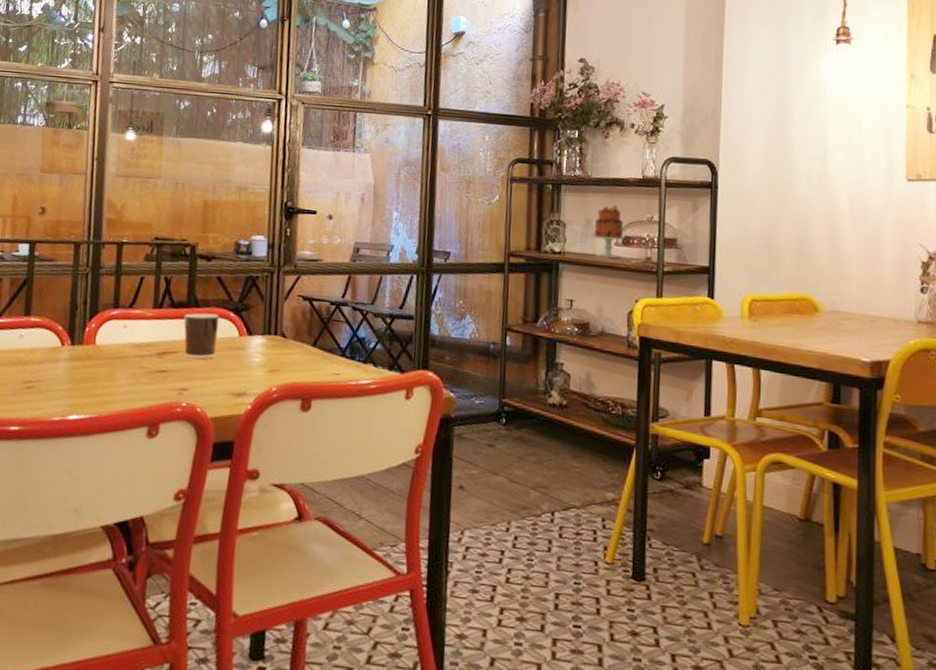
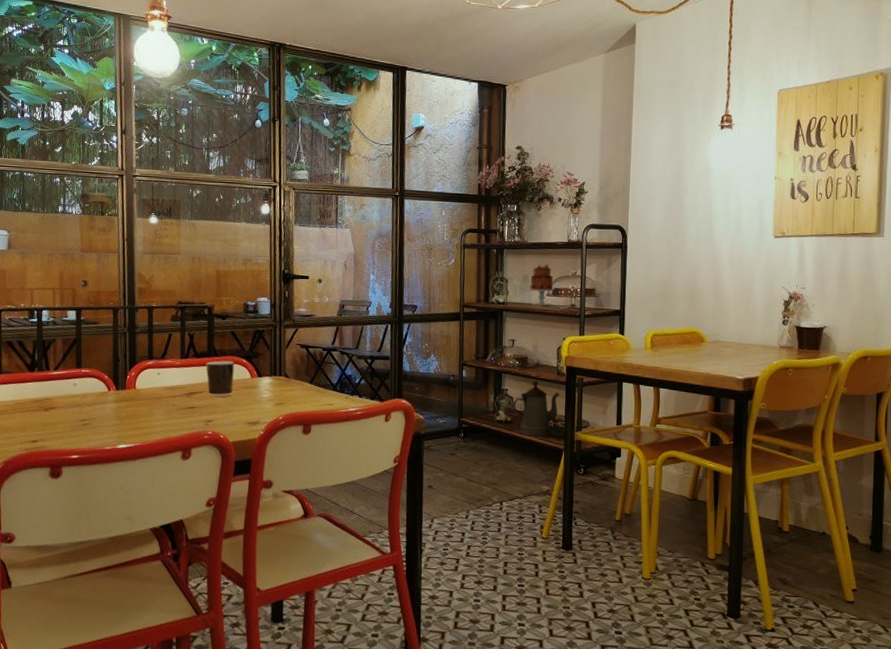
coffee pot: none [568,354,631,427] -> present [512,381,560,437]

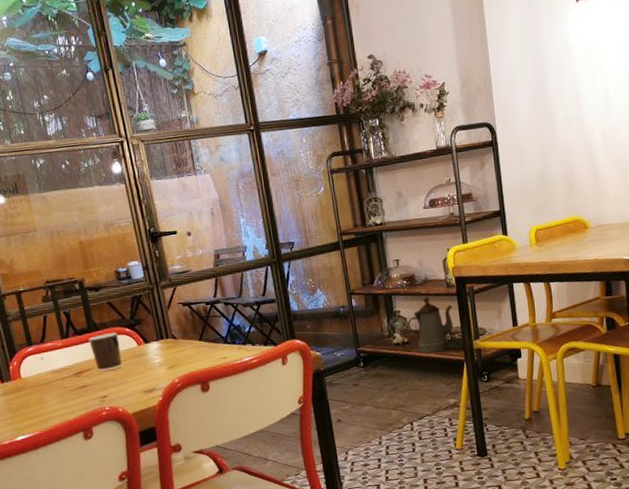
tiered cake: present [530,263,554,306] -> none [404,175,430,222]

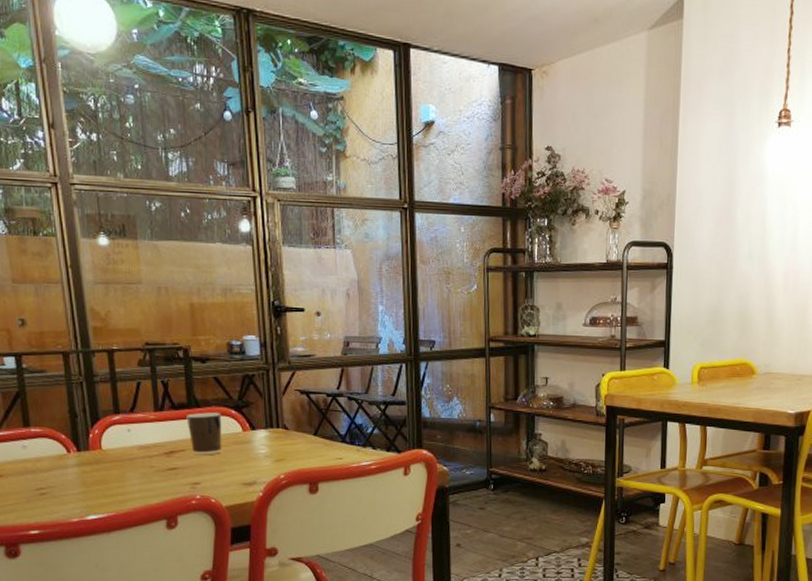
coffee pot: present [406,297,454,353] -> none [546,423,599,485]

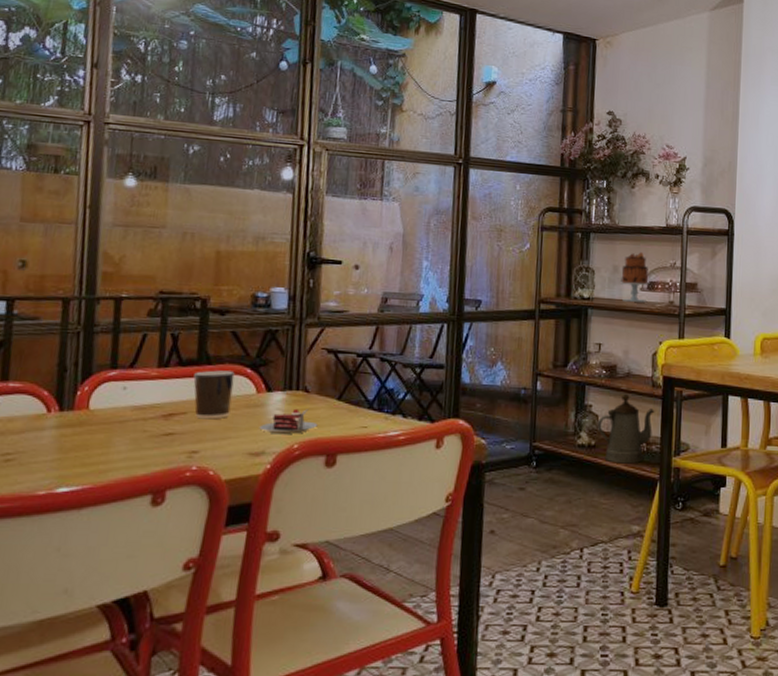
cake slice: none [249,444,299,467] -> present [259,408,318,435]
coffee pot: none [546,423,599,485] -> present [597,394,655,464]
tiered cake: none [564,288,591,338] -> present [621,251,649,303]

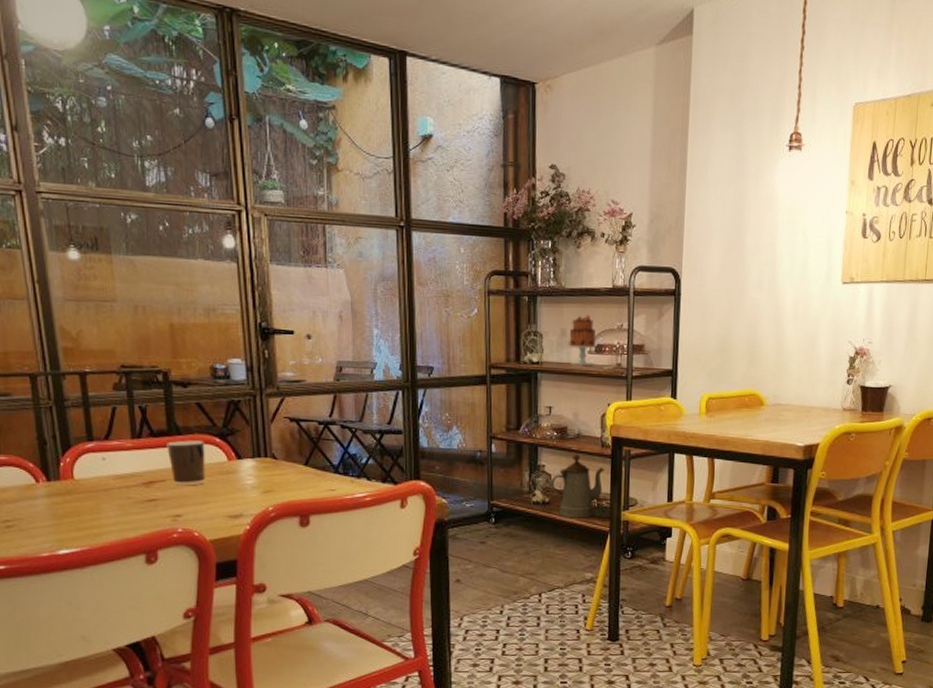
cake slice: present [259,408,318,435] -> none [235,474,289,499]

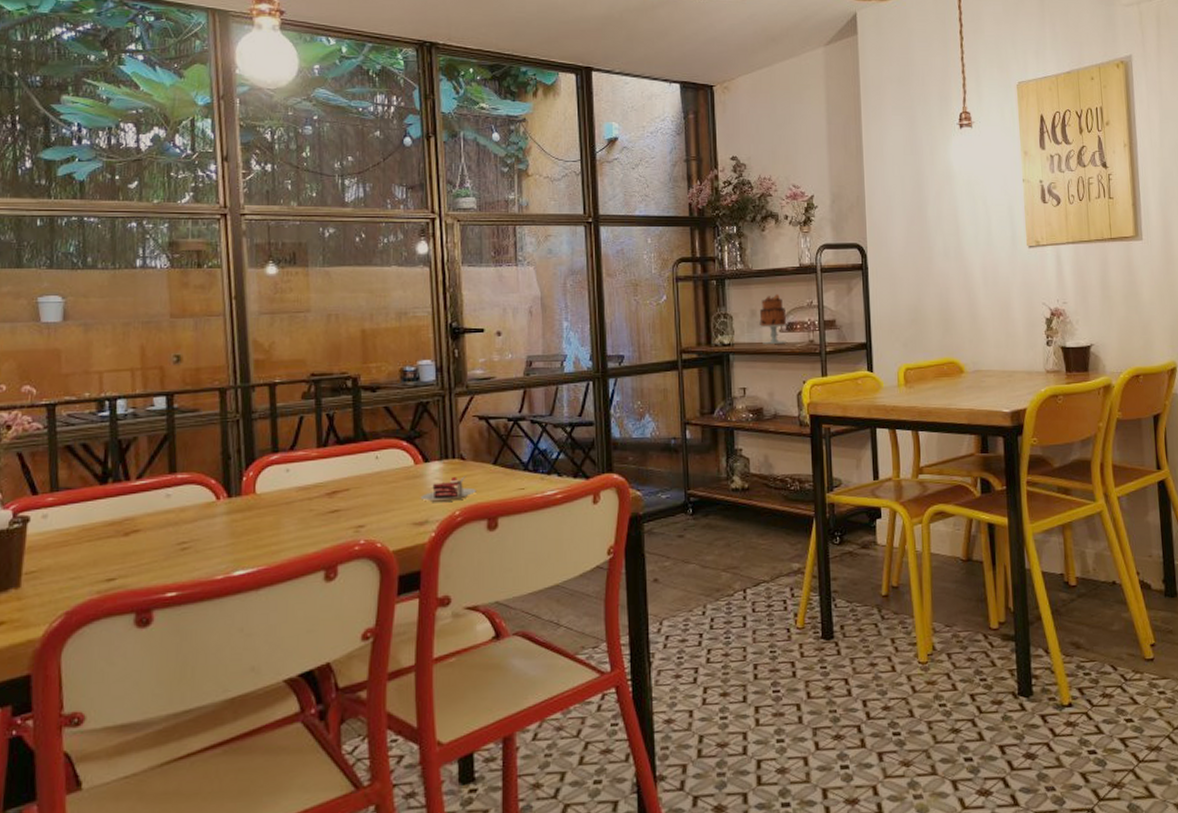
mug: present [167,440,205,486] -> none [352,445,392,494]
cake slice: none [235,474,289,499] -> present [420,476,476,503]
coffee pot: present [550,455,605,518] -> none [748,436,805,504]

